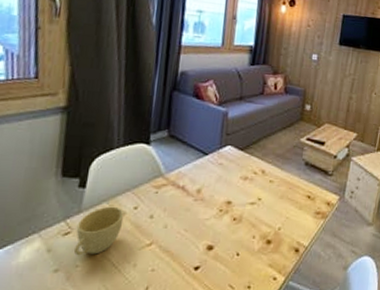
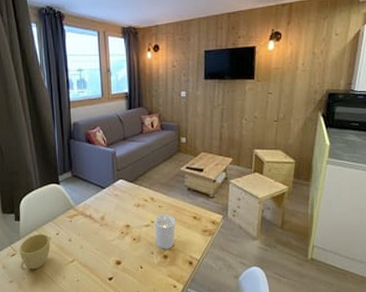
candle holder: none [260,191,287,233] -> present [155,214,176,249]

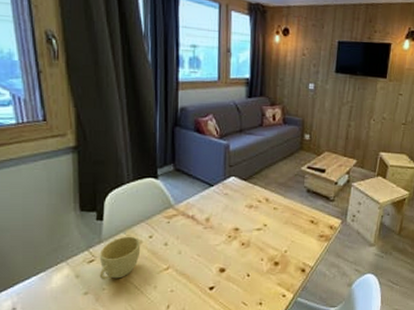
candle holder: present [155,214,176,249] -> none [267,217,291,256]

